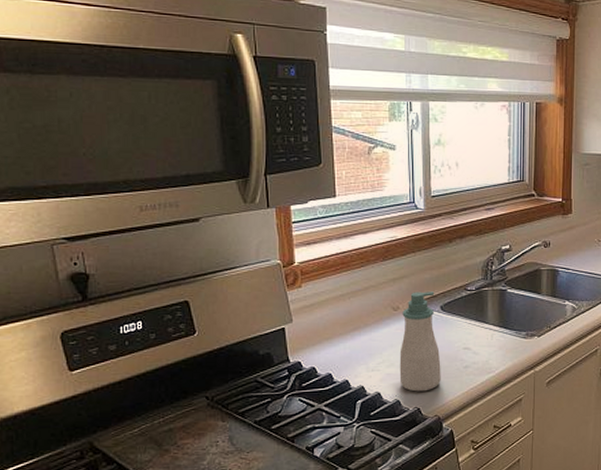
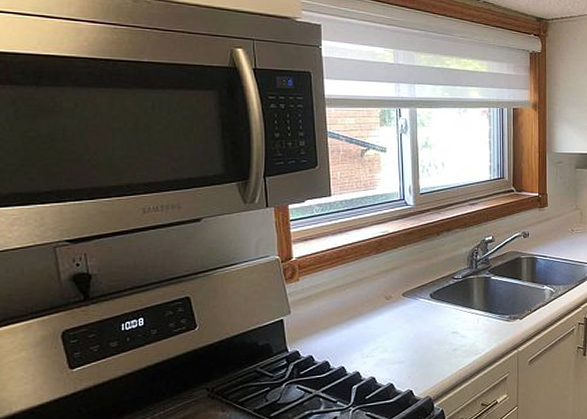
soap bottle: present [399,291,441,392] -> none [392,281,432,375]

